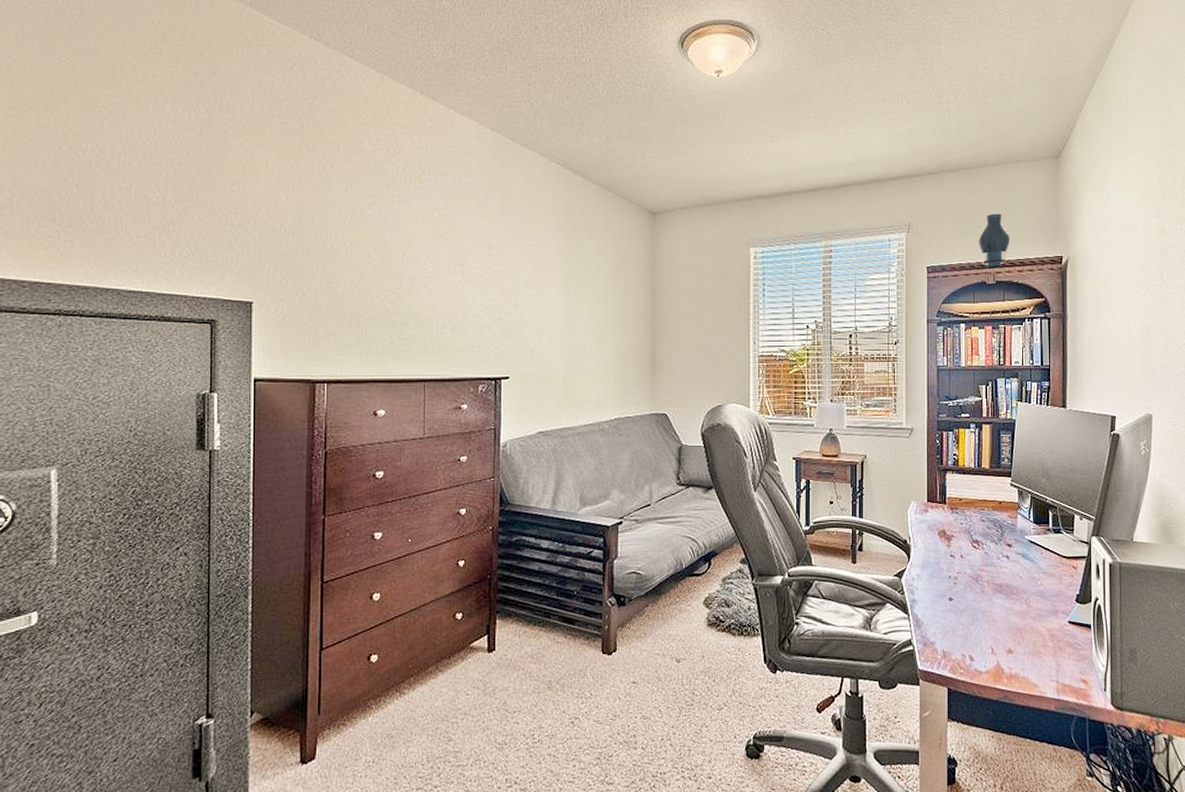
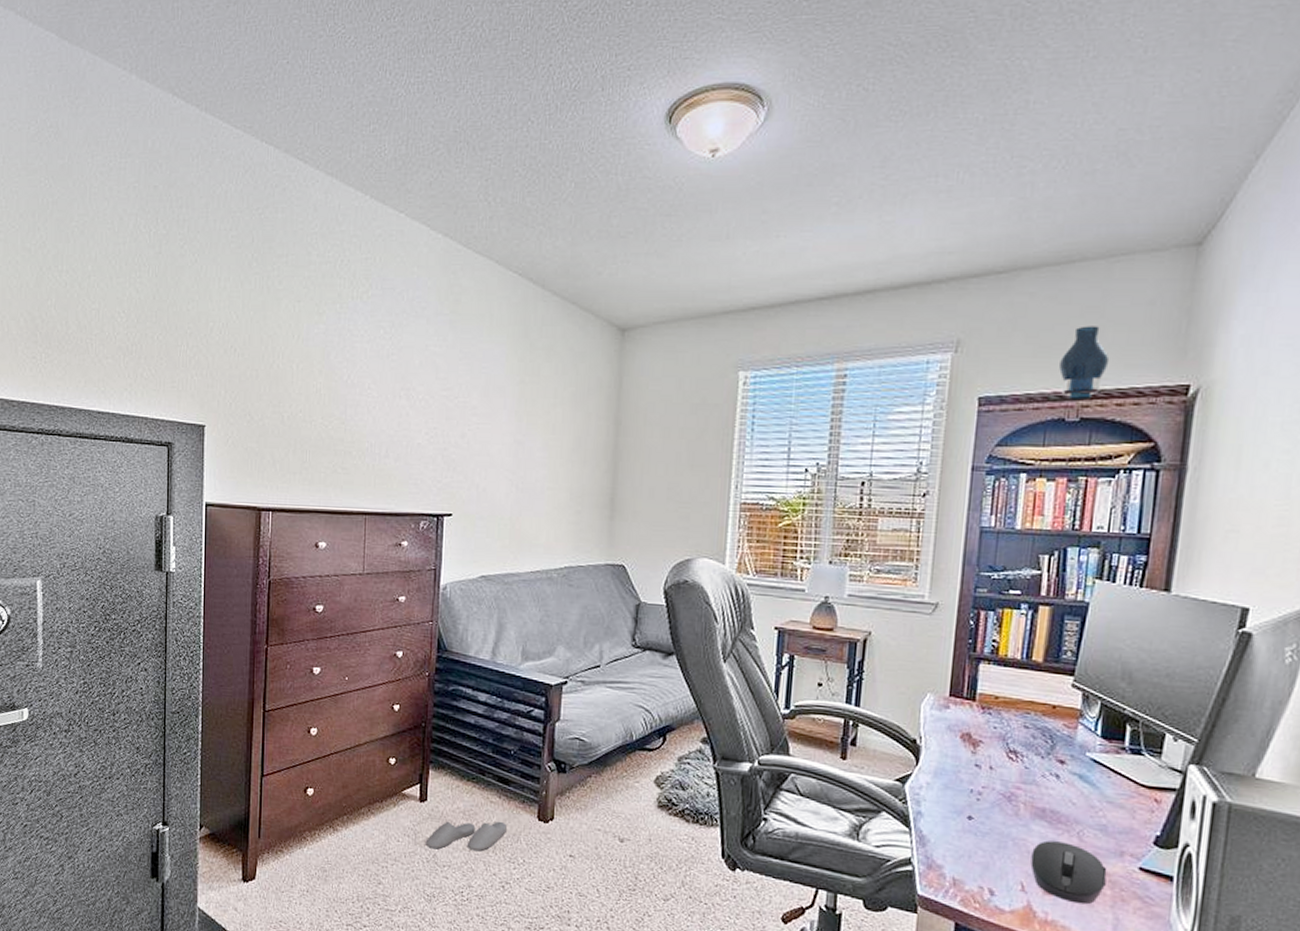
slippers: none [495,659,573,697] -> present [425,821,507,852]
computer mouse: none [996,609,1048,657] -> present [1030,840,1107,905]

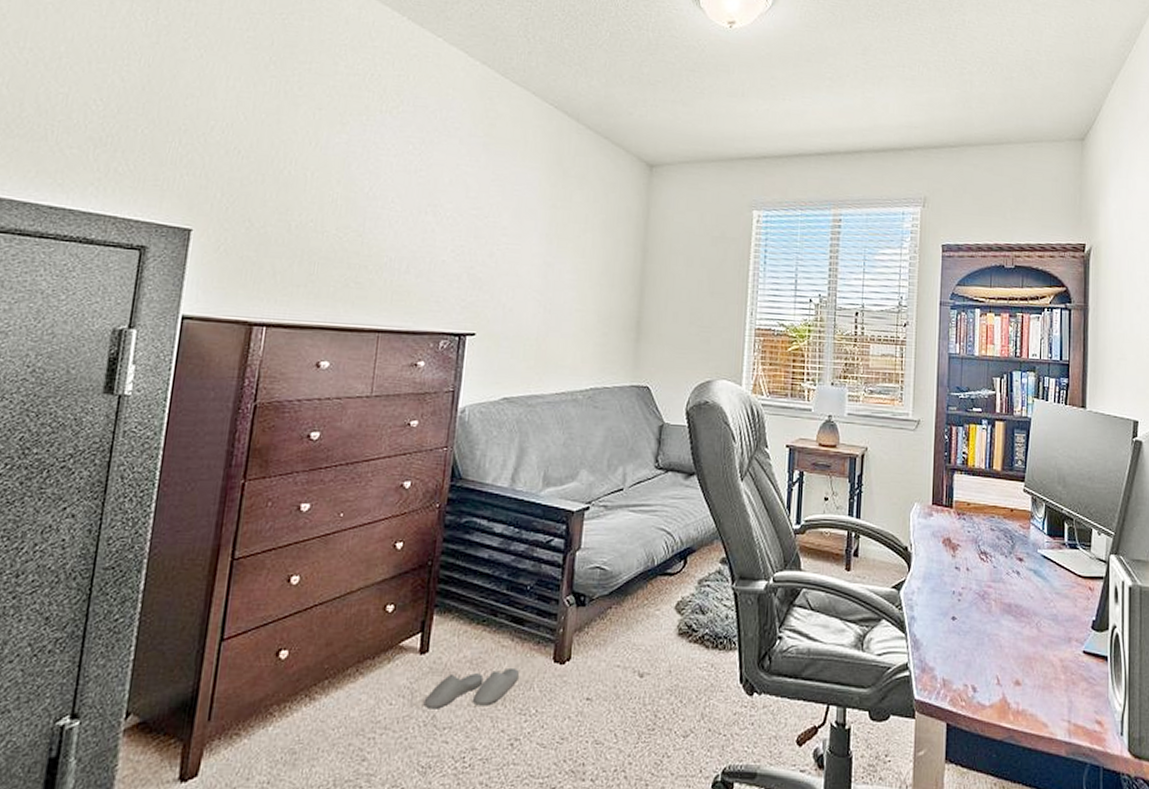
computer mouse: present [1030,840,1107,905] -> none [1003,634,1060,691]
vase: present [1059,326,1110,401] -> none [998,193,1032,252]

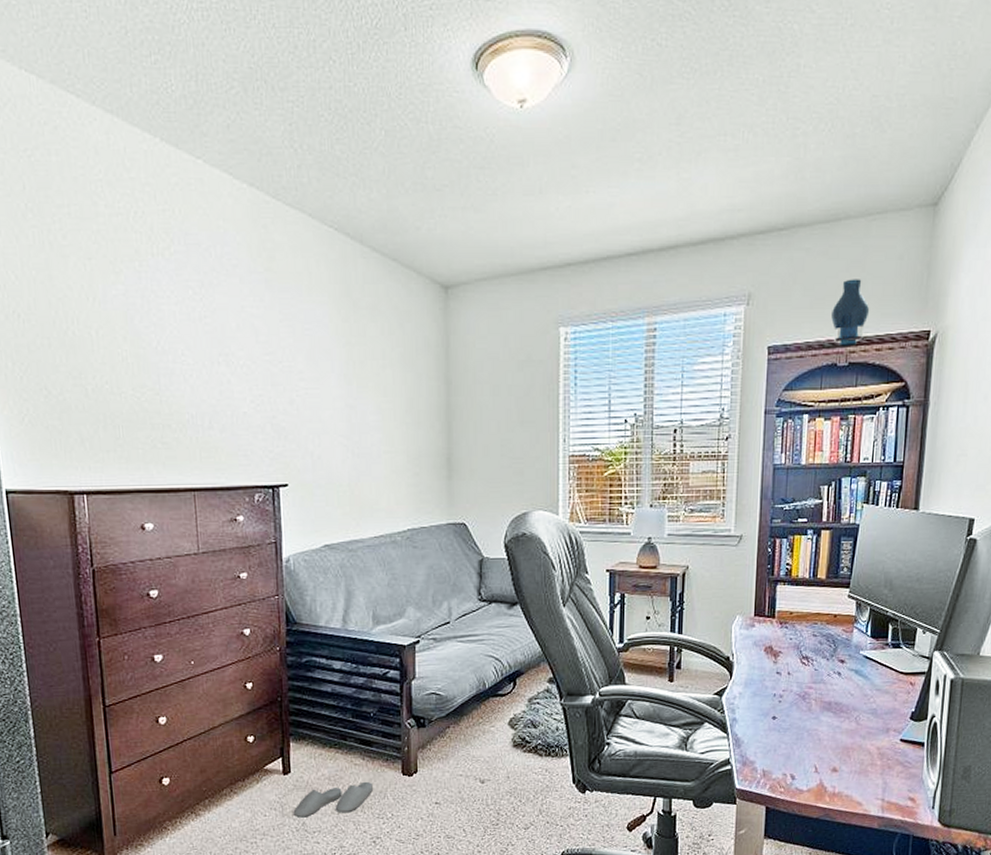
vase: none [998,193,1032,252] -> present [831,279,870,347]

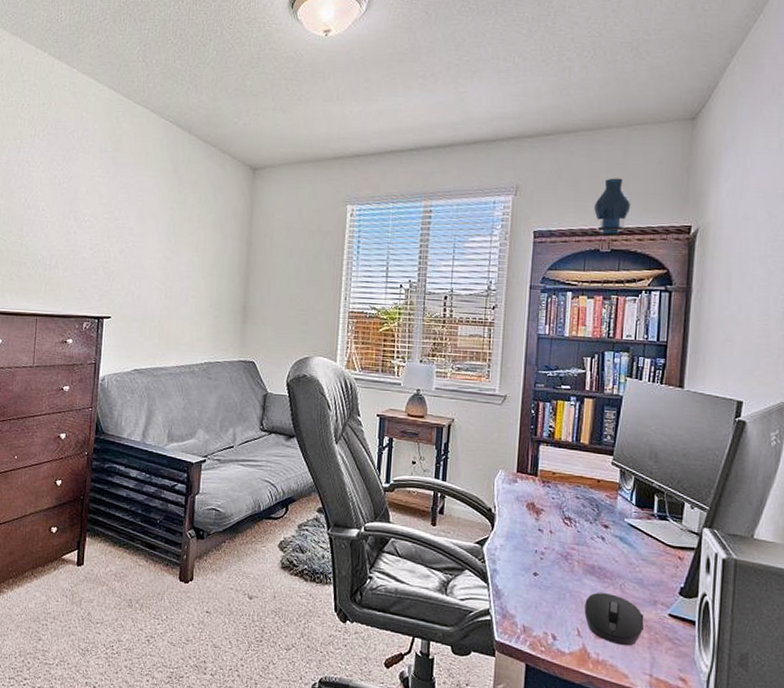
slippers: present [293,781,373,818] -> none [81,582,152,609]
computer mouse: none [821,727,878,776] -> present [584,592,644,646]

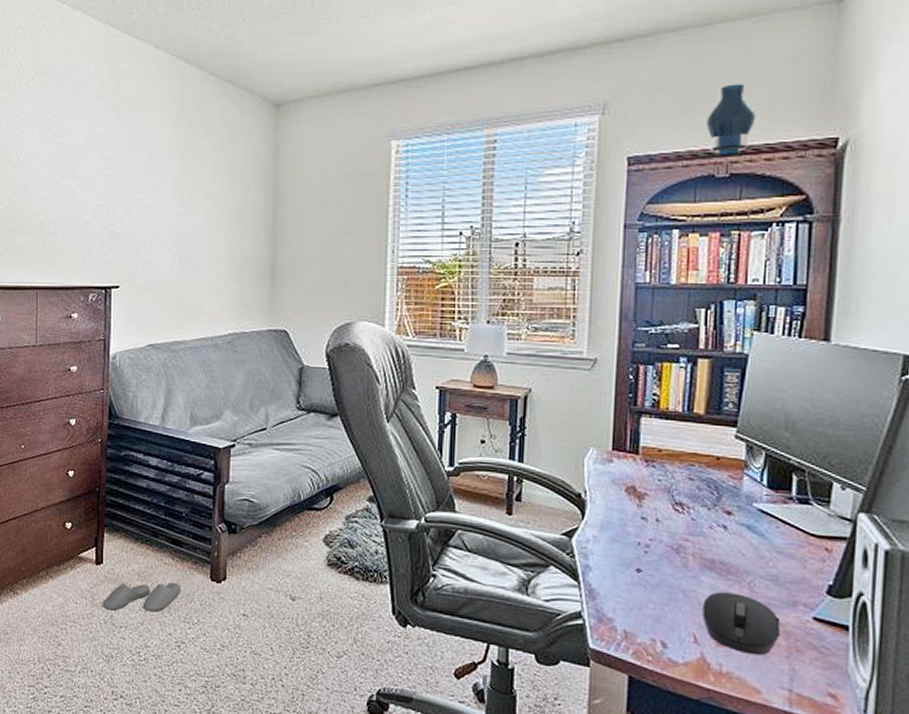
slippers: none [81,582,152,609] -> present [102,582,180,612]

